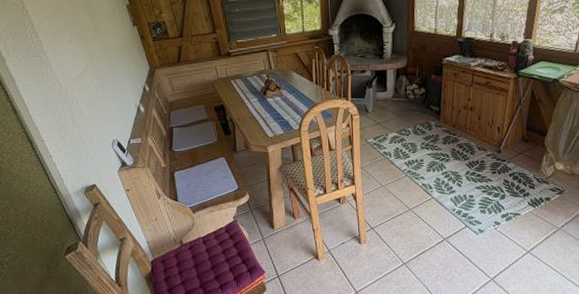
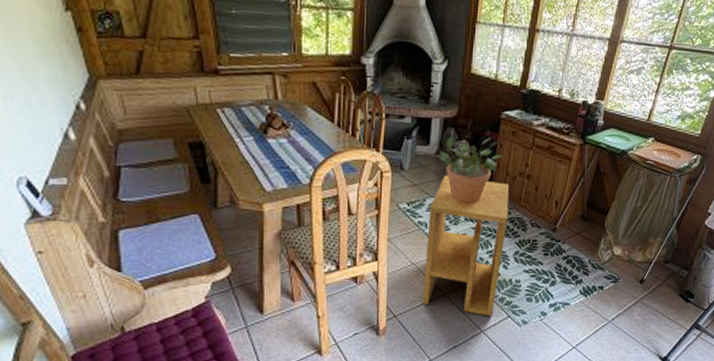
side table: none [391,113,458,227] -> present [423,175,509,317]
potted plant: none [395,80,448,135] -> present [439,136,504,204]

